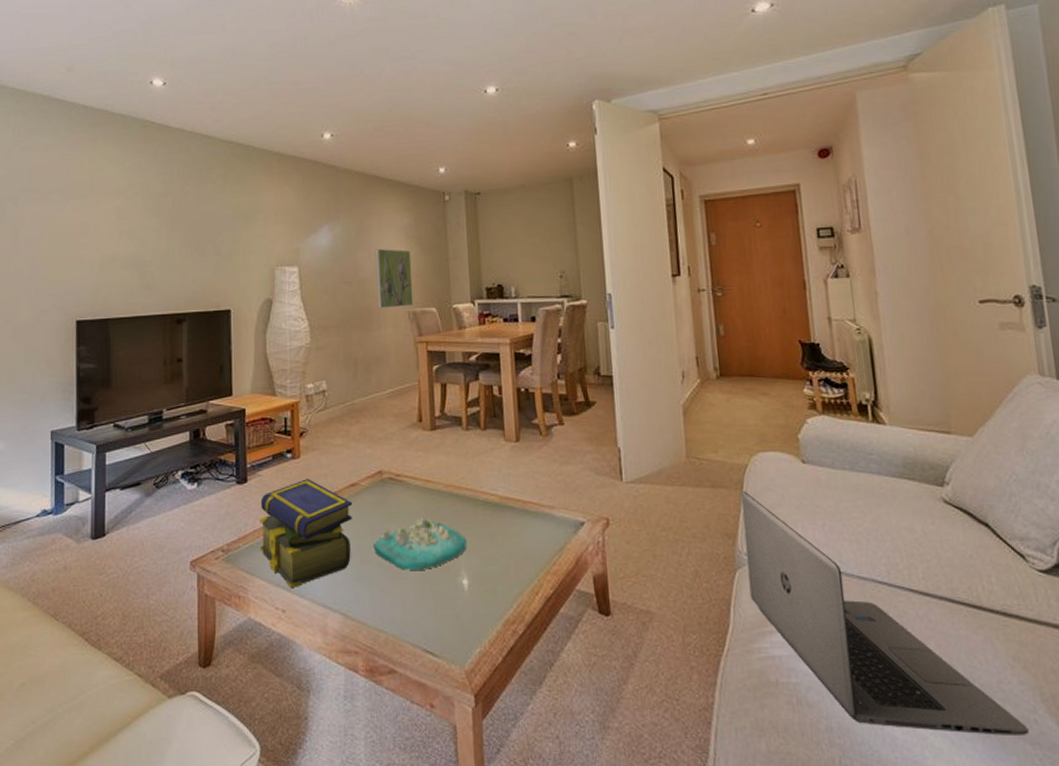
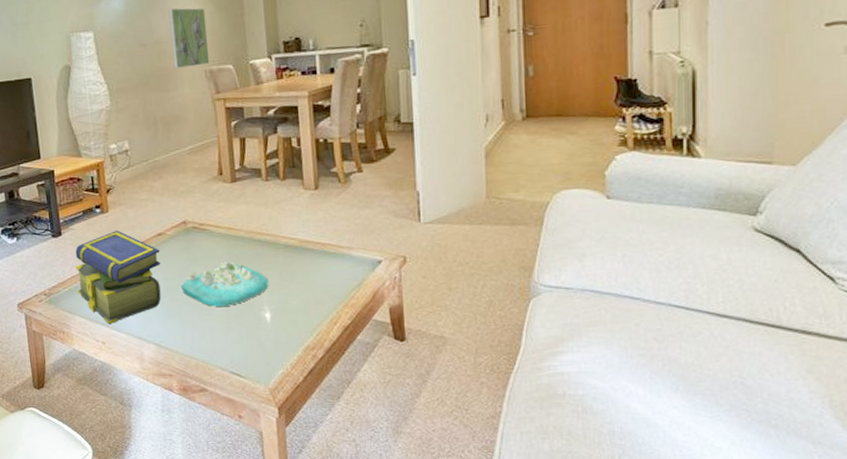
laptop: present [740,491,1029,735] -> none [540,227,812,437]

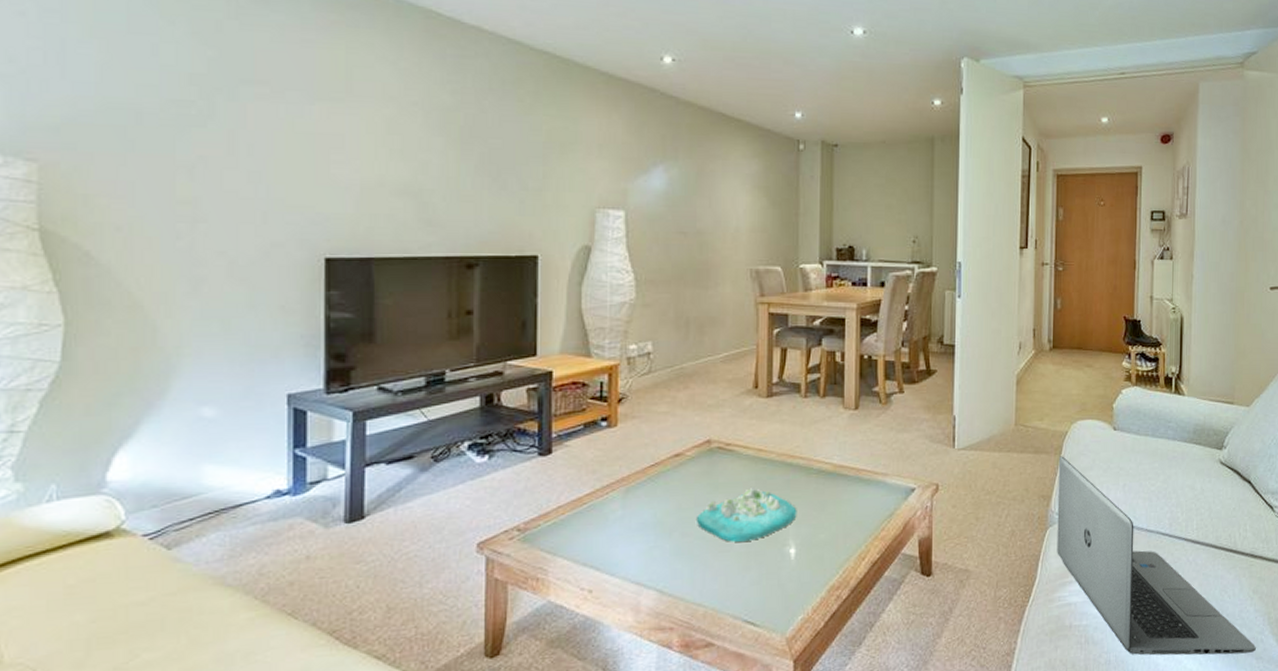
stack of books: present [74,230,161,325] -> none [564,449,676,567]
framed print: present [168,8,210,68] -> none [716,196,758,264]
laptop: none [540,227,812,437] -> present [1057,456,1256,656]

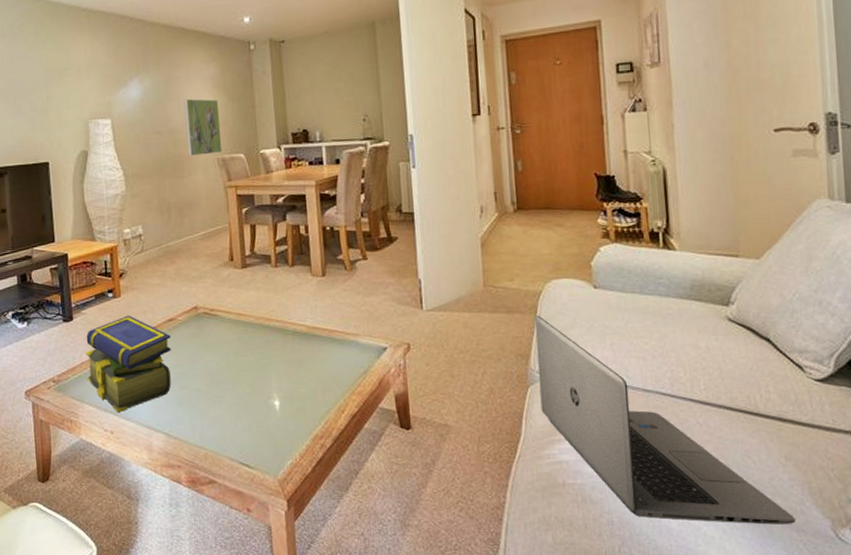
stack of books: none [564,449,676,567] -> present [85,315,171,413]
decorative tray: present [697,488,797,542] -> none [192,347,278,394]
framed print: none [716,196,758,264] -> present [184,98,223,156]

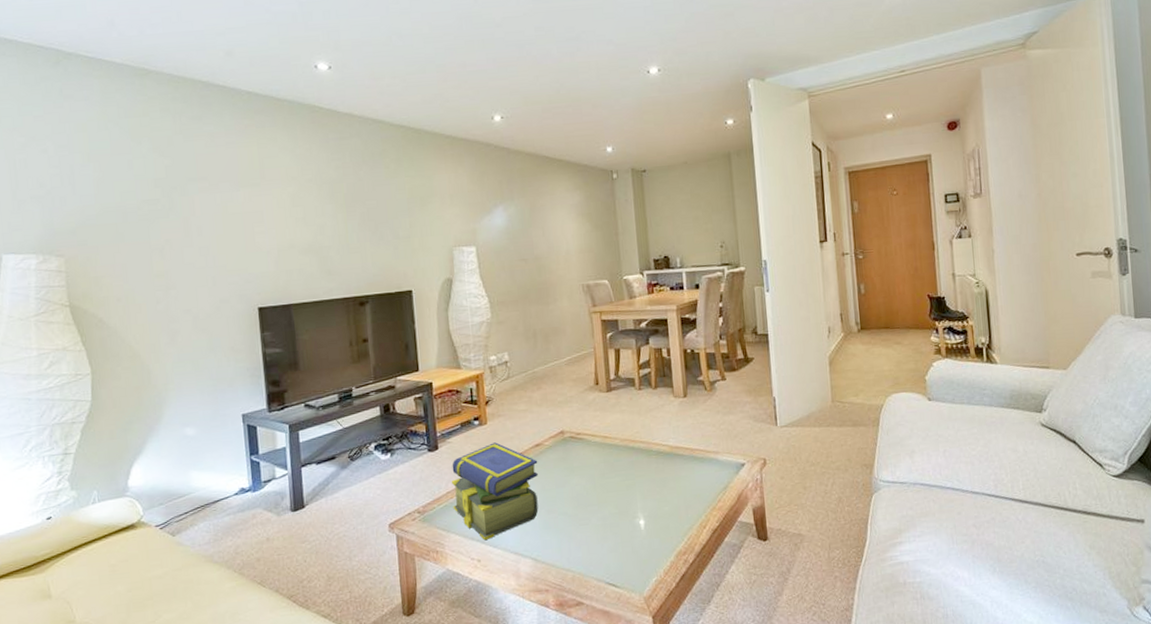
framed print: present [184,98,223,156] -> none [548,226,587,283]
laptop: present [534,315,795,525] -> none [877,427,1099,610]

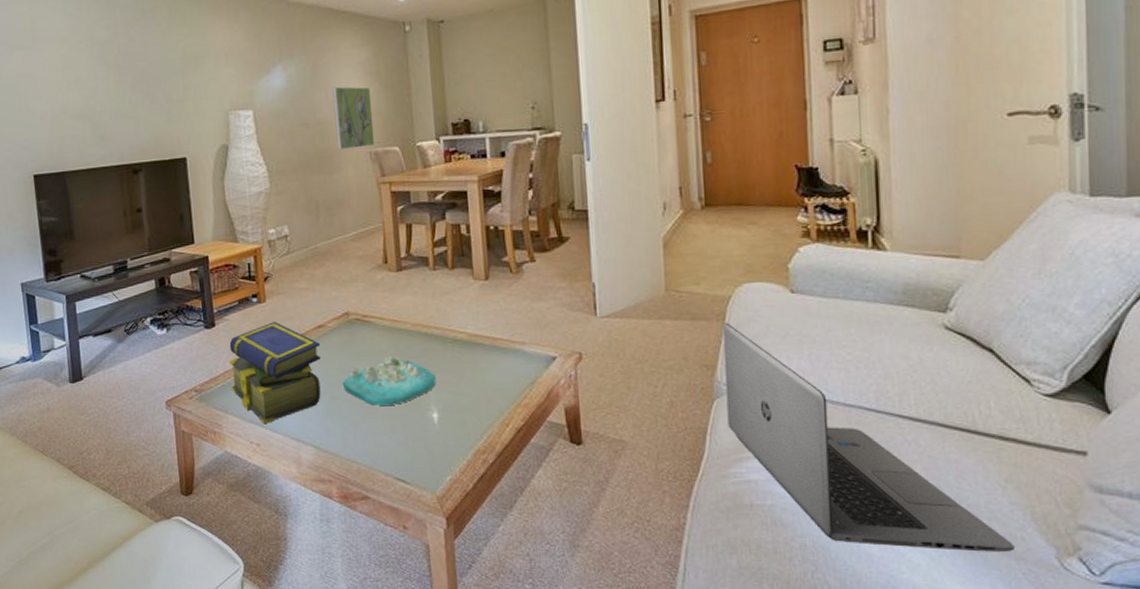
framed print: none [548,226,587,283] -> present [332,86,375,150]
decorative tray: none [559,469,643,516] -> present [343,356,437,406]
laptop: none [877,427,1099,610] -> present [722,322,1014,552]

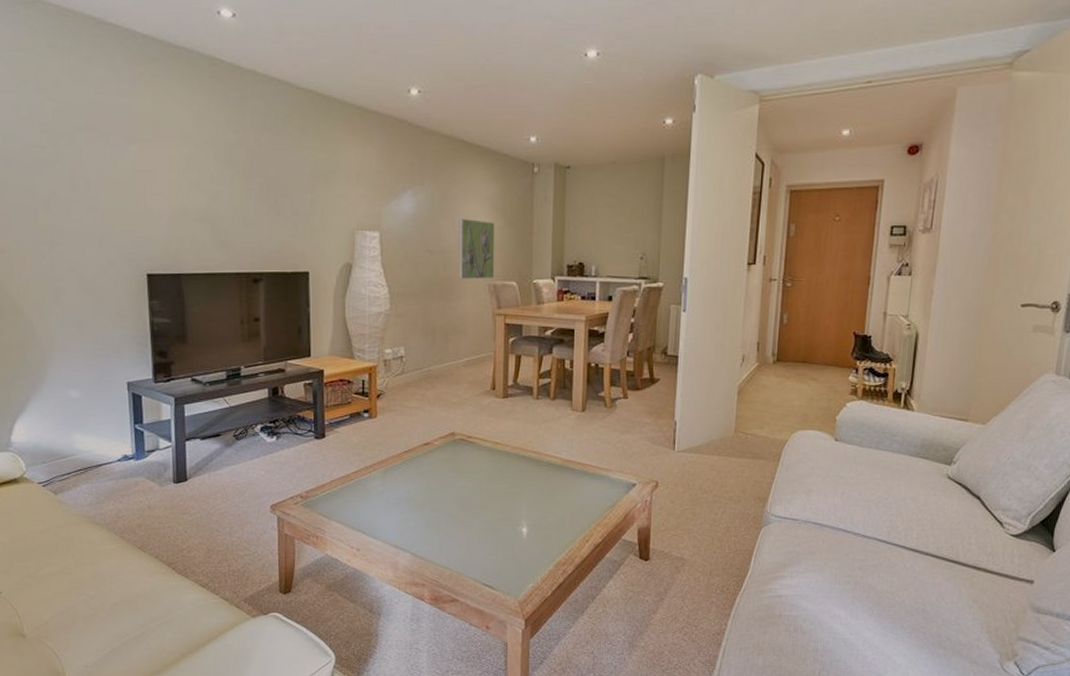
stack of books: present [228,322,321,425] -> none [336,437,426,531]
decorative tray: present [343,356,437,406] -> none [444,475,529,519]
laptop: present [722,322,1014,552] -> none [770,462,971,656]

